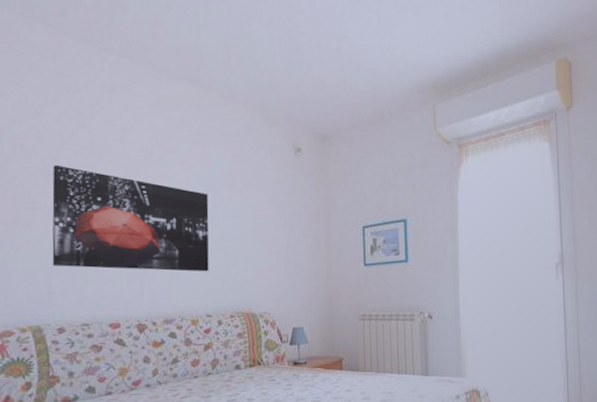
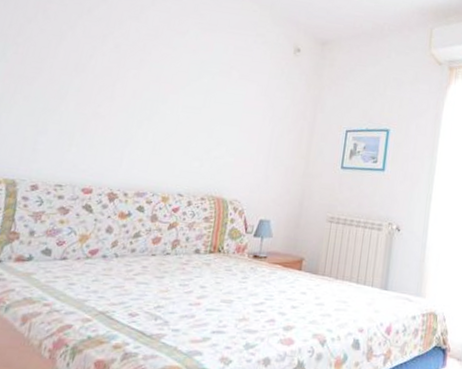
wall art: present [52,164,209,272] -> none [43,31,205,152]

